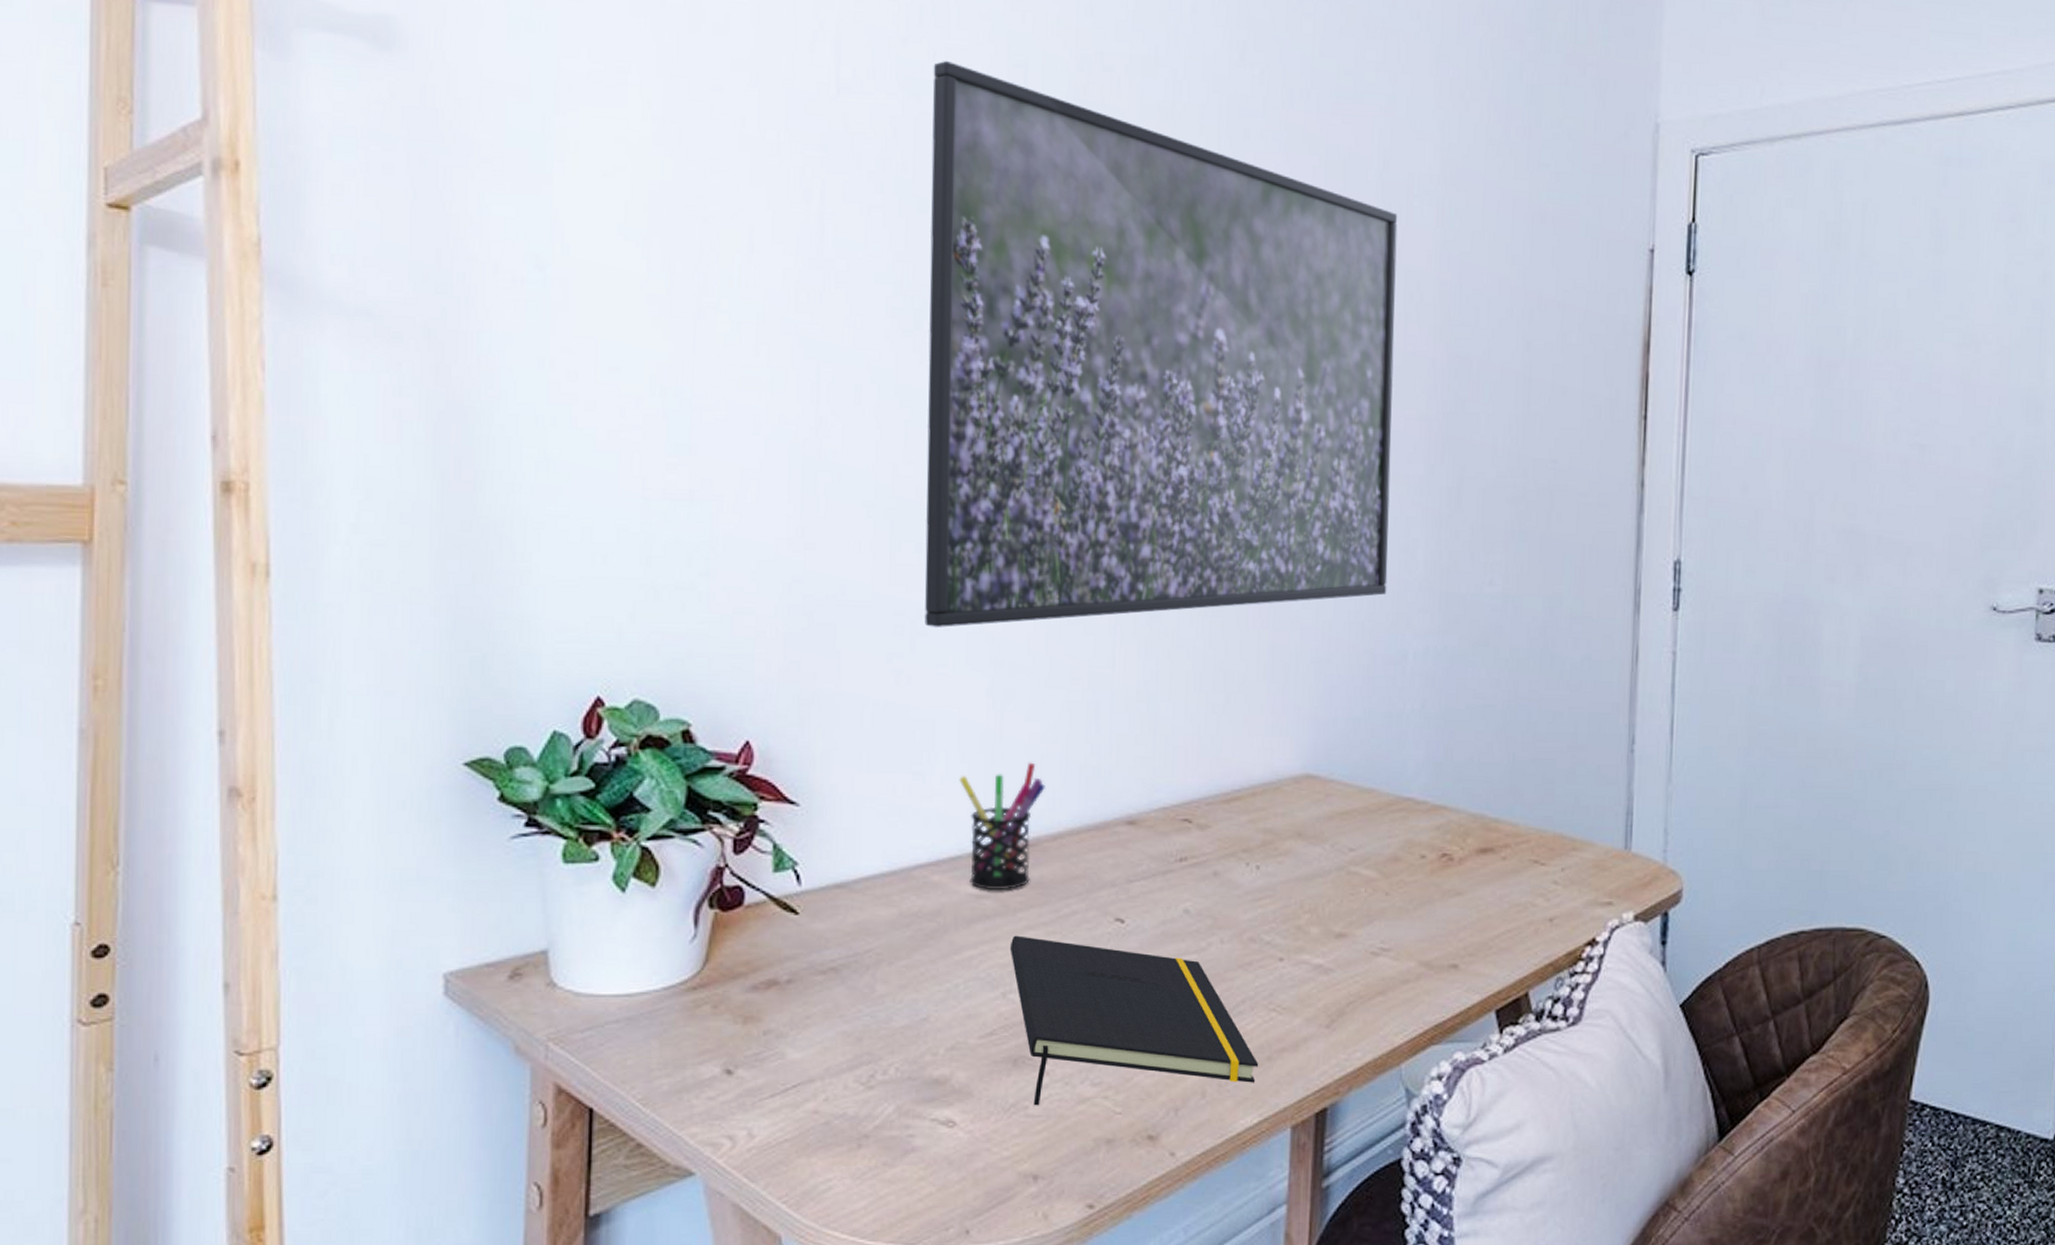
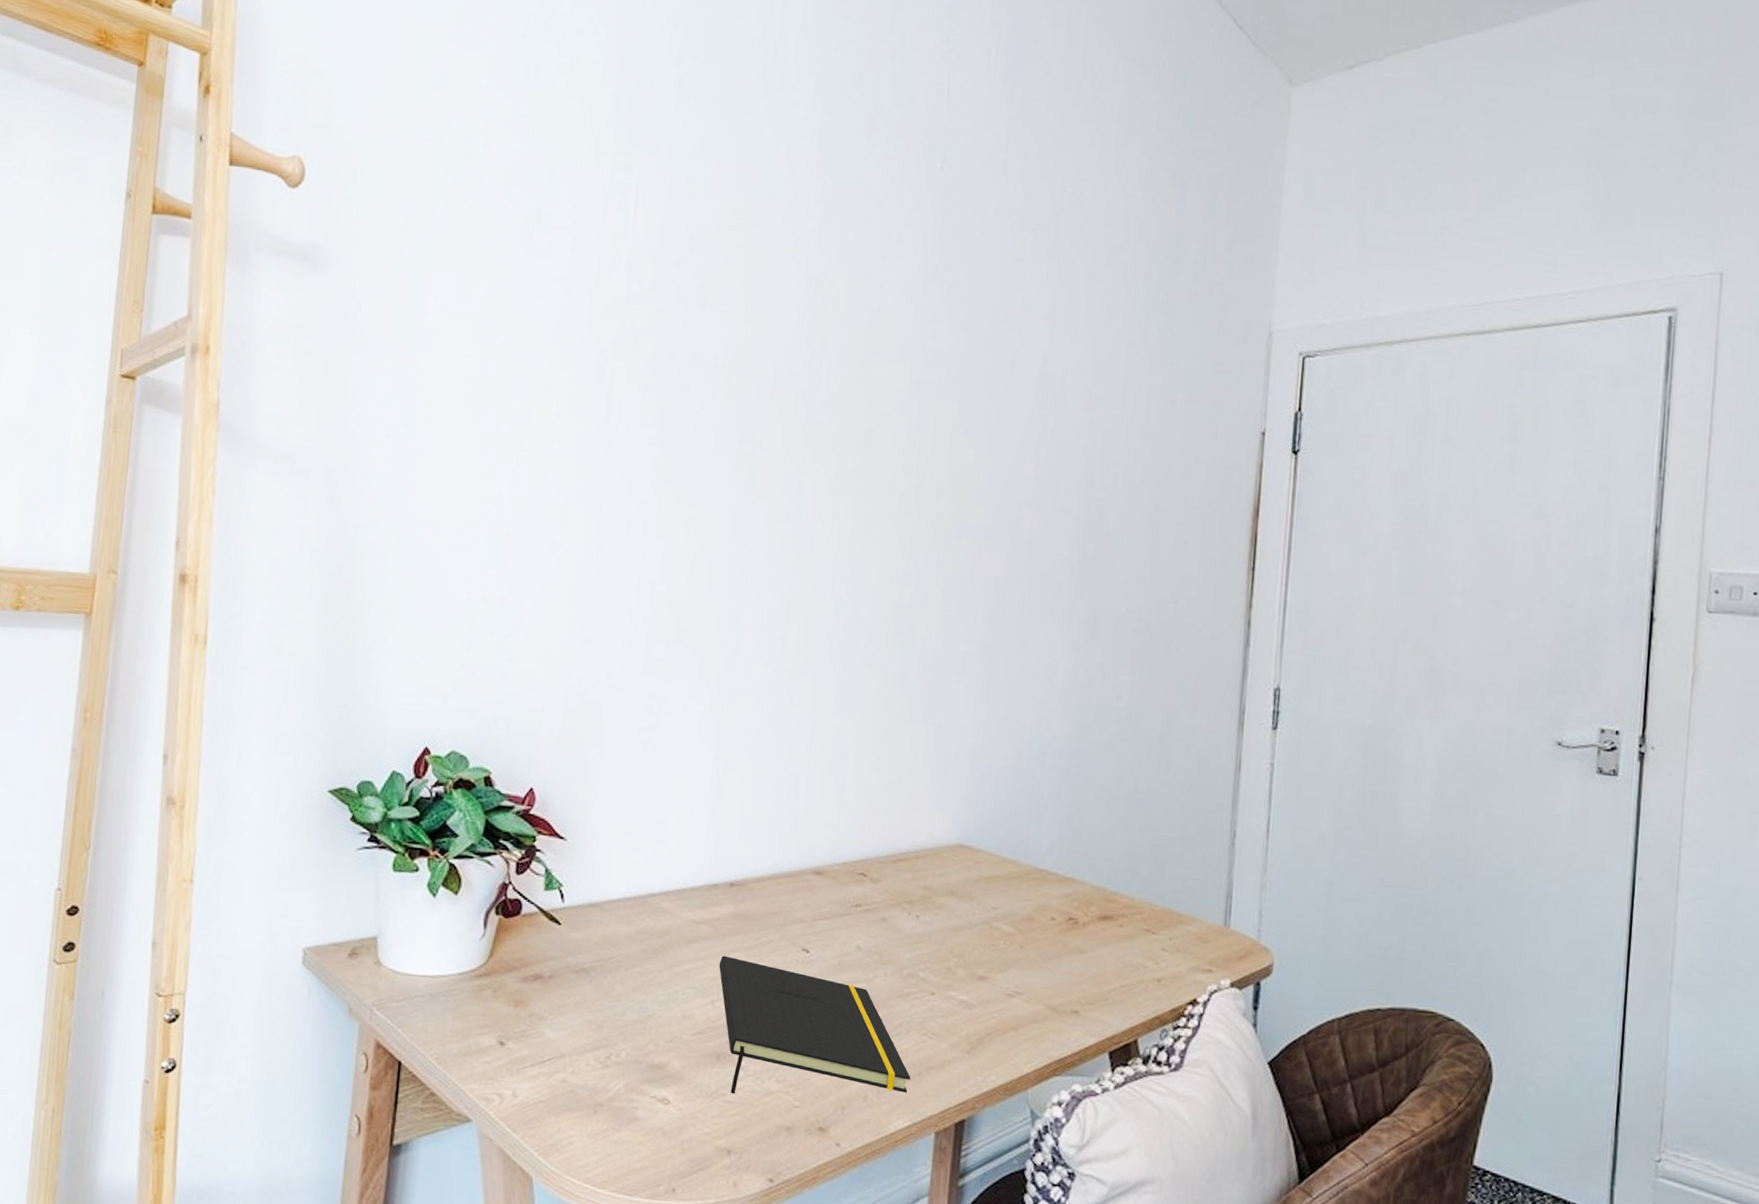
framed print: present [925,60,1398,627] -> none [668,277,1053,710]
pen holder: present [959,762,1045,889] -> none [687,819,753,919]

